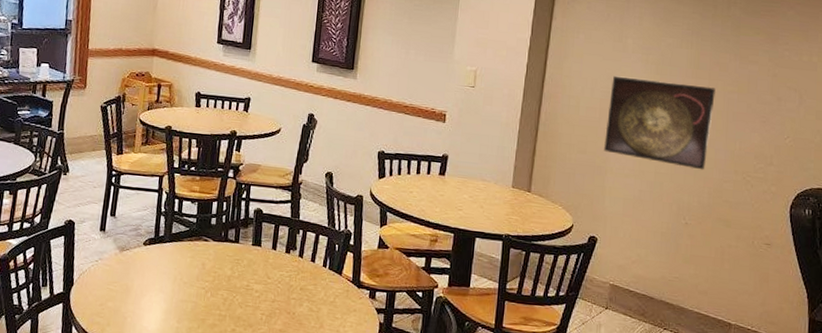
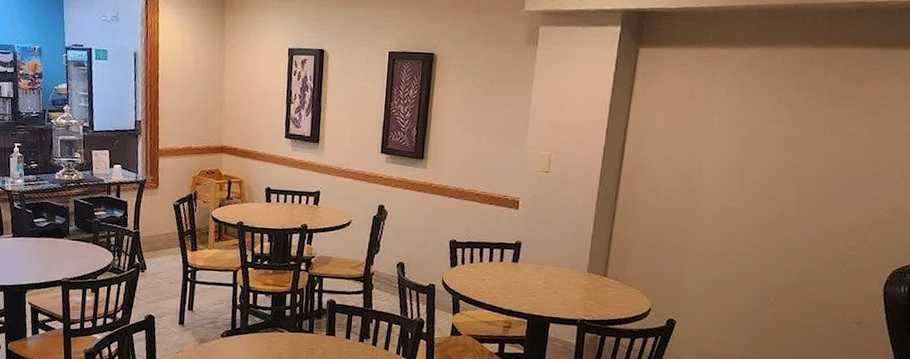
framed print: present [604,75,715,170] -> none [685,155,807,250]

